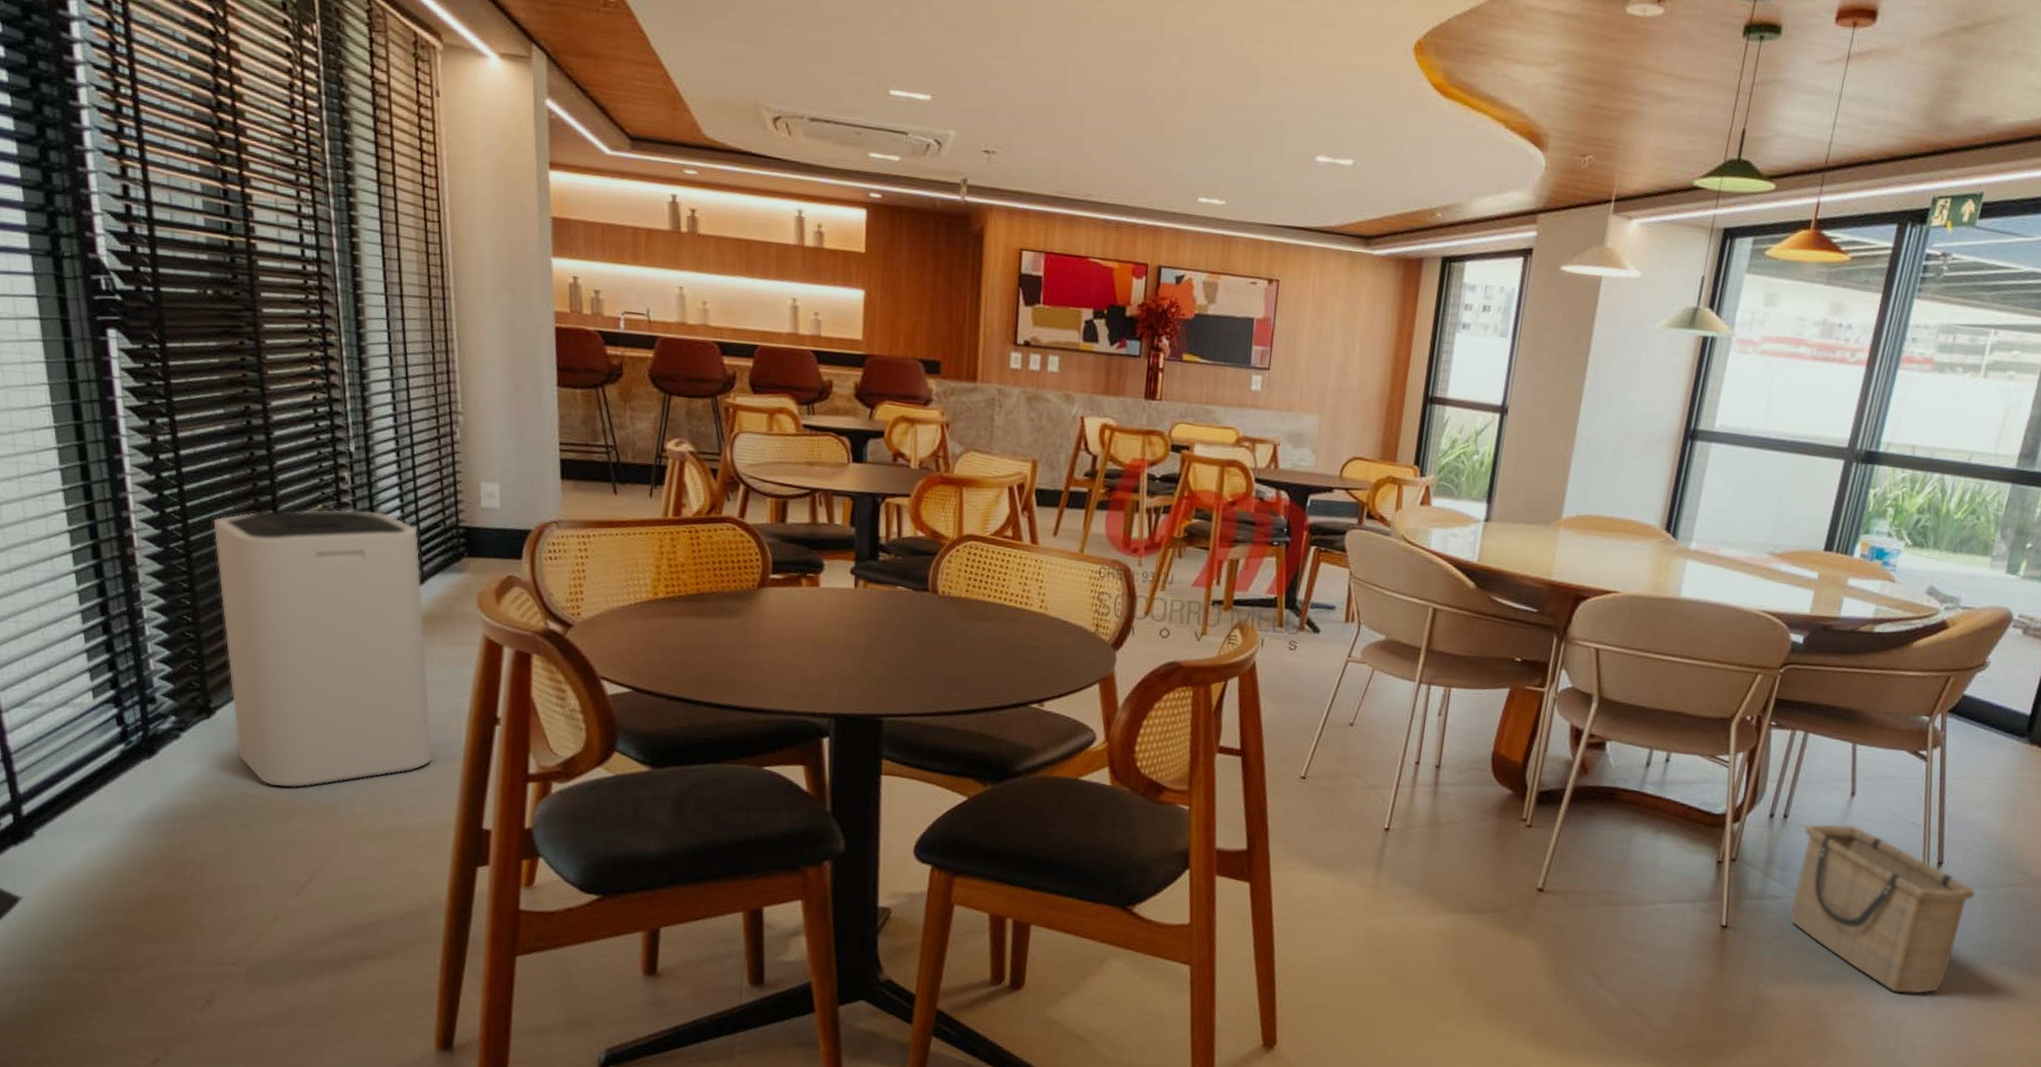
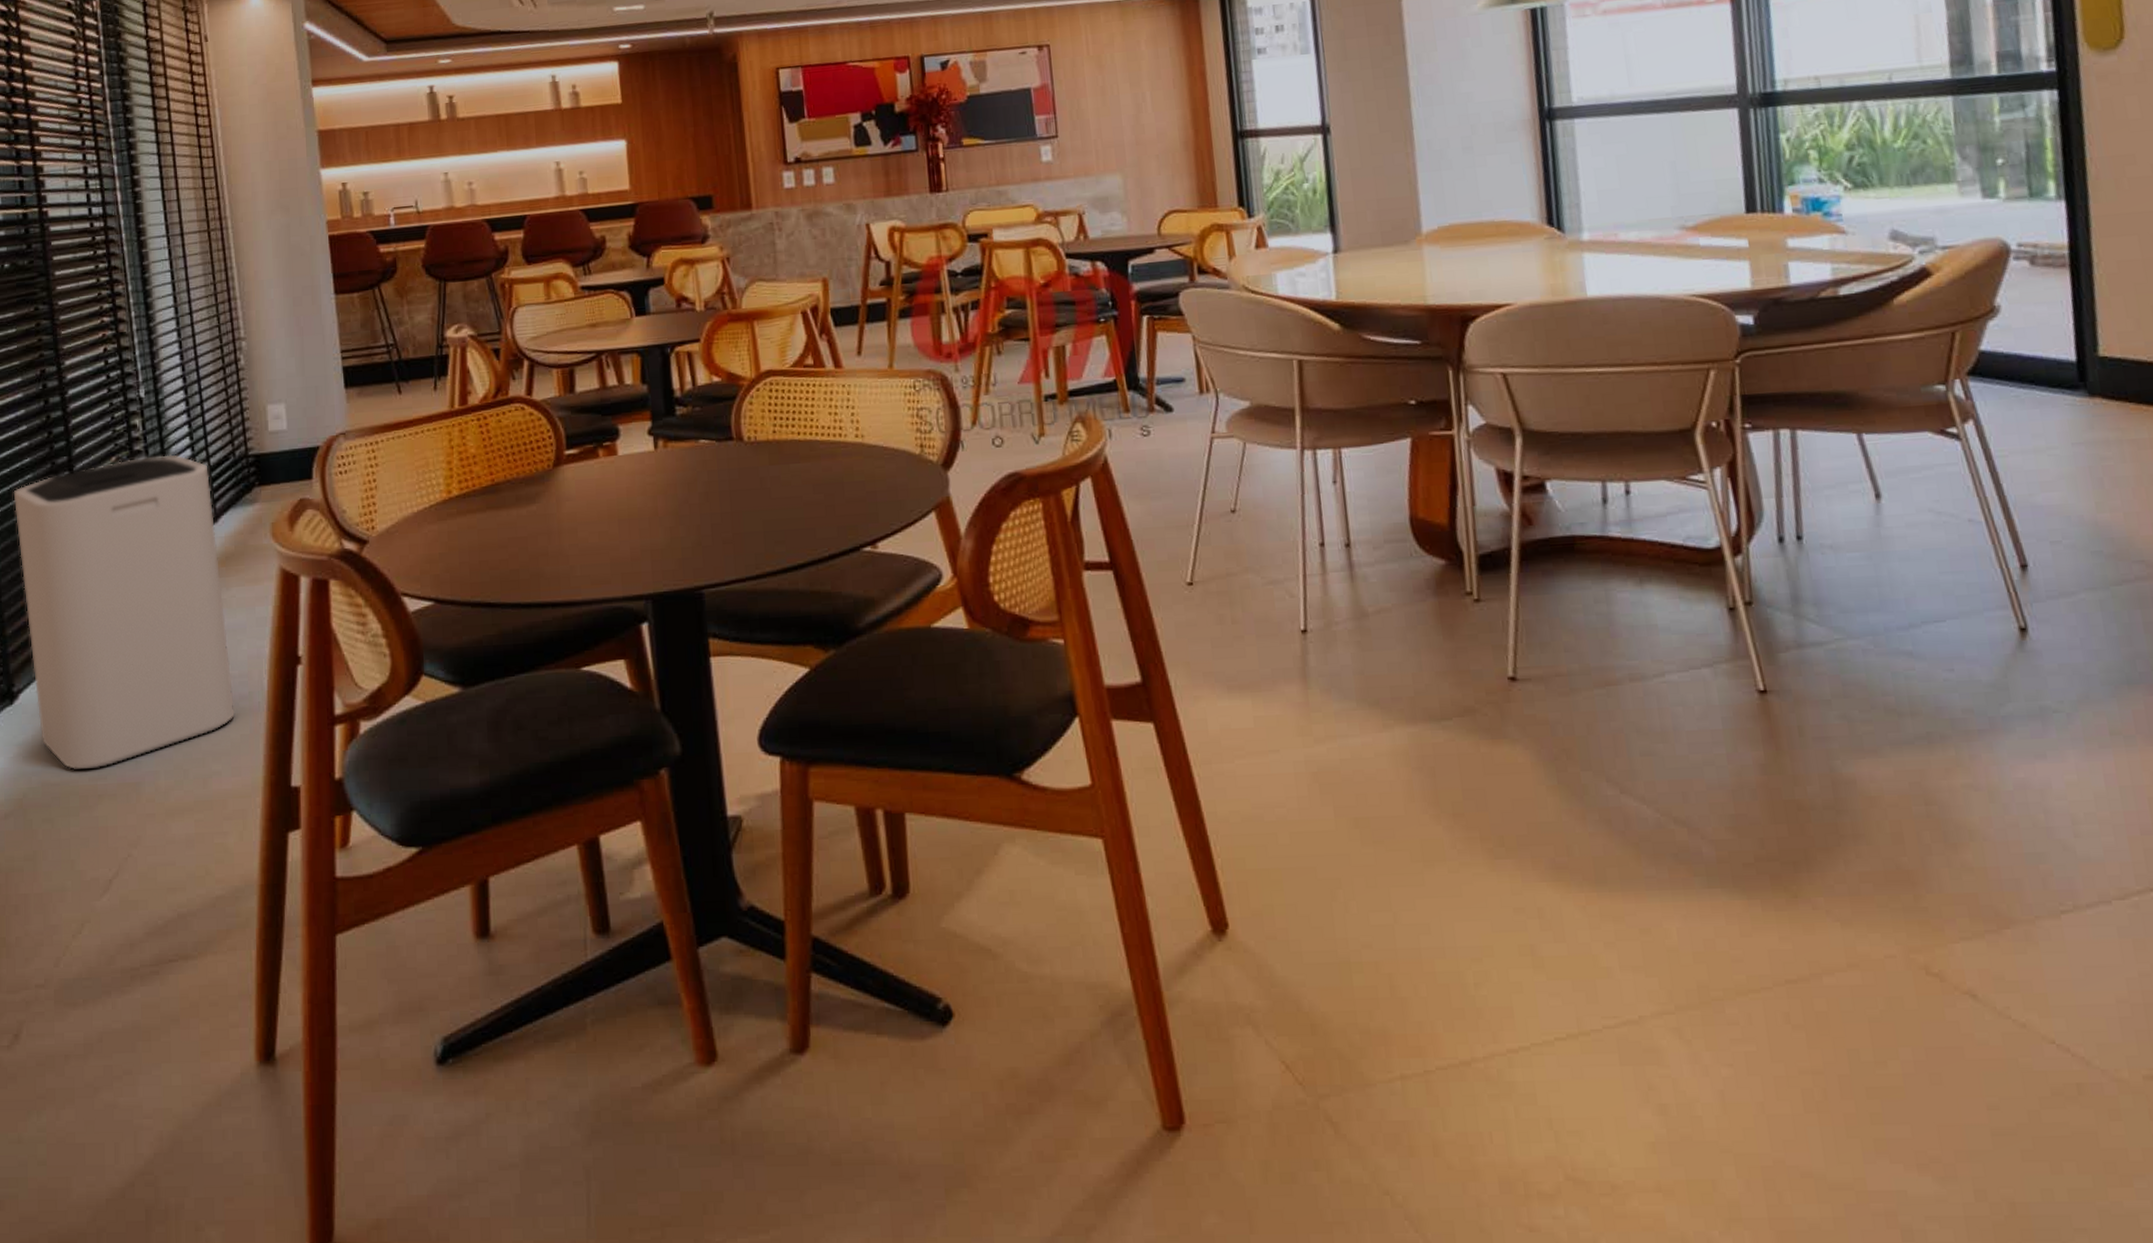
basket: present [1790,824,1975,994] -> none [1828,535,2086,748]

